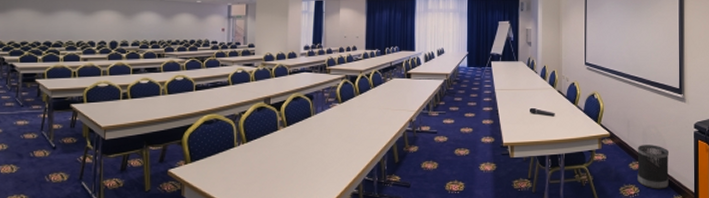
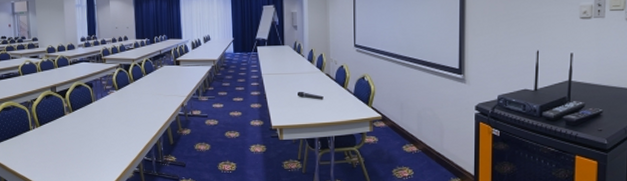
wastebasket: present [637,145,669,189] -> none [411,127,446,172]

